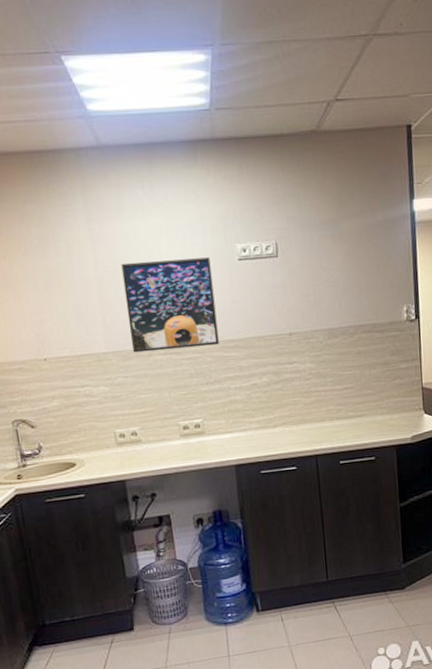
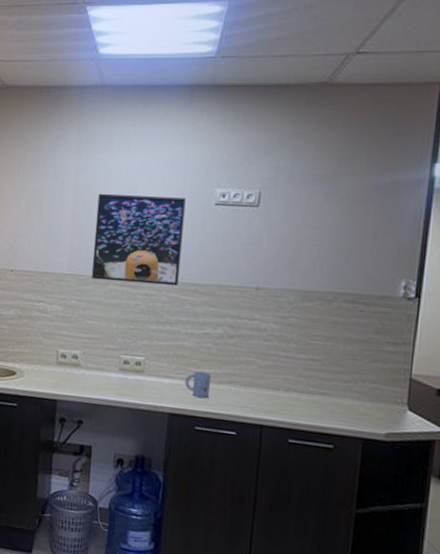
mug: none [243,419,268,445] -> present [185,371,212,399]

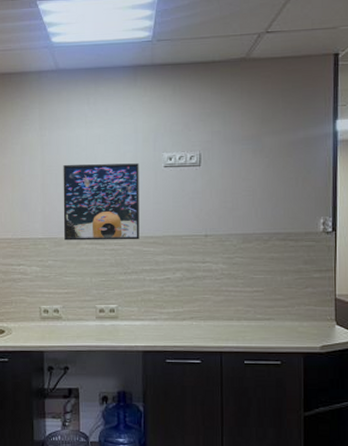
mug: present [185,371,212,399] -> none [154,311,176,335]

